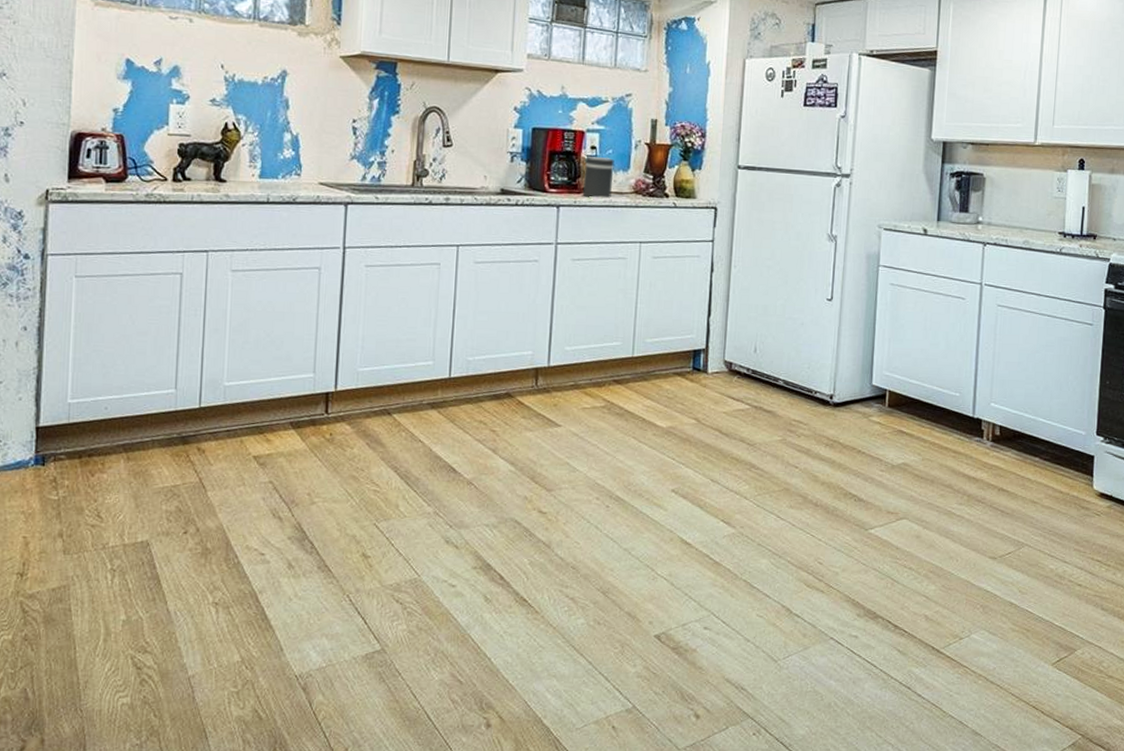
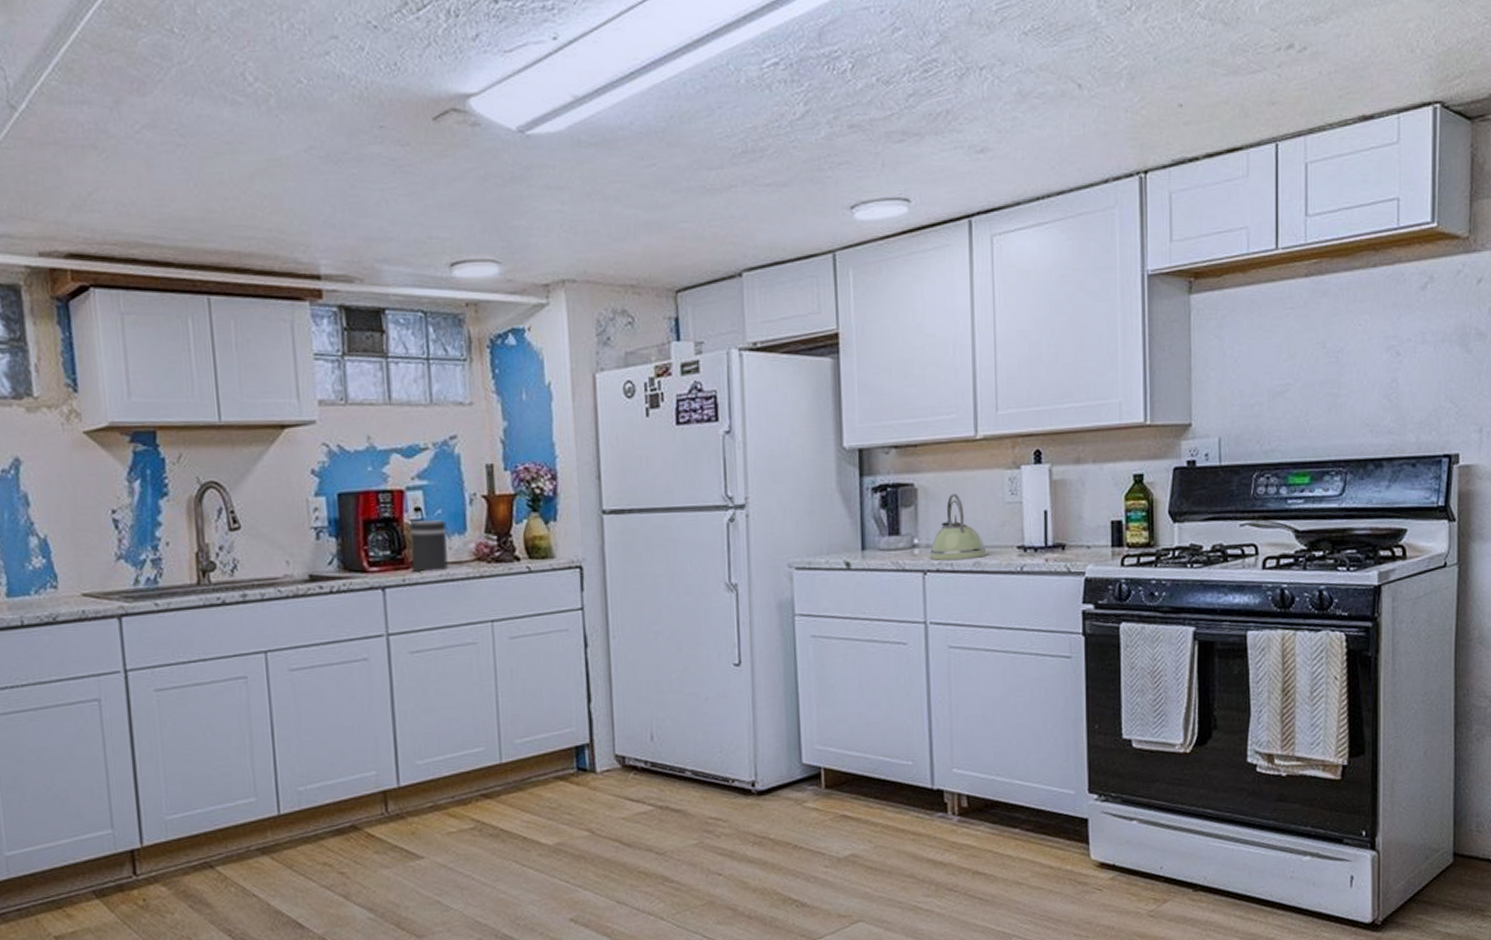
kettle: none [989,185,1035,239] -> present [929,494,987,562]

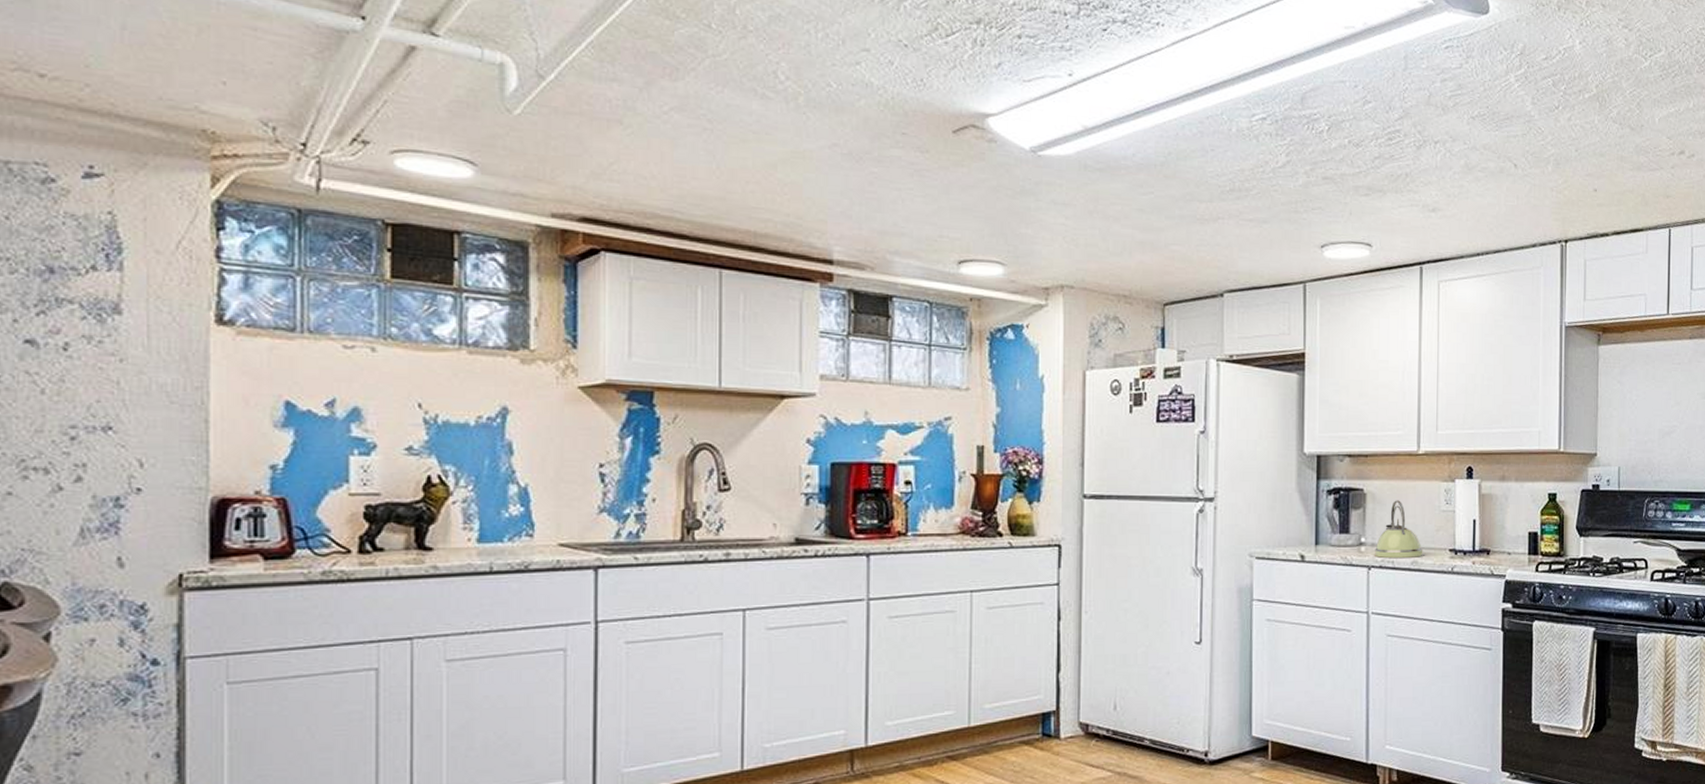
cylinder: present [409,518,449,573] -> none [897,492,935,542]

